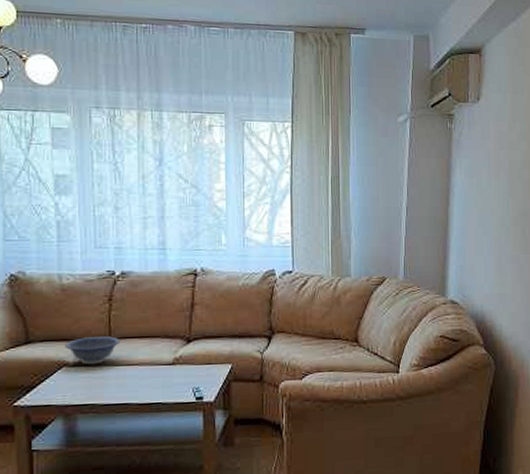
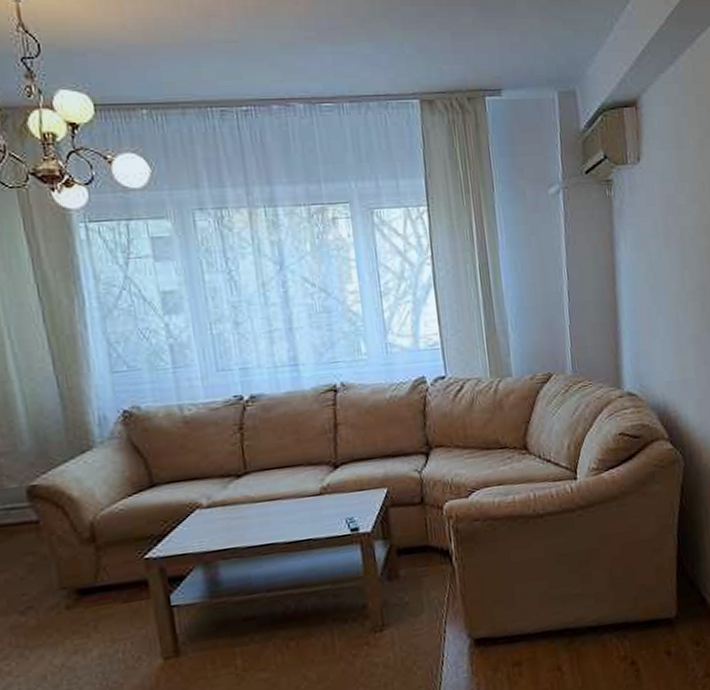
decorative bowl: present [64,336,121,365] -> none [194,470,259,505]

